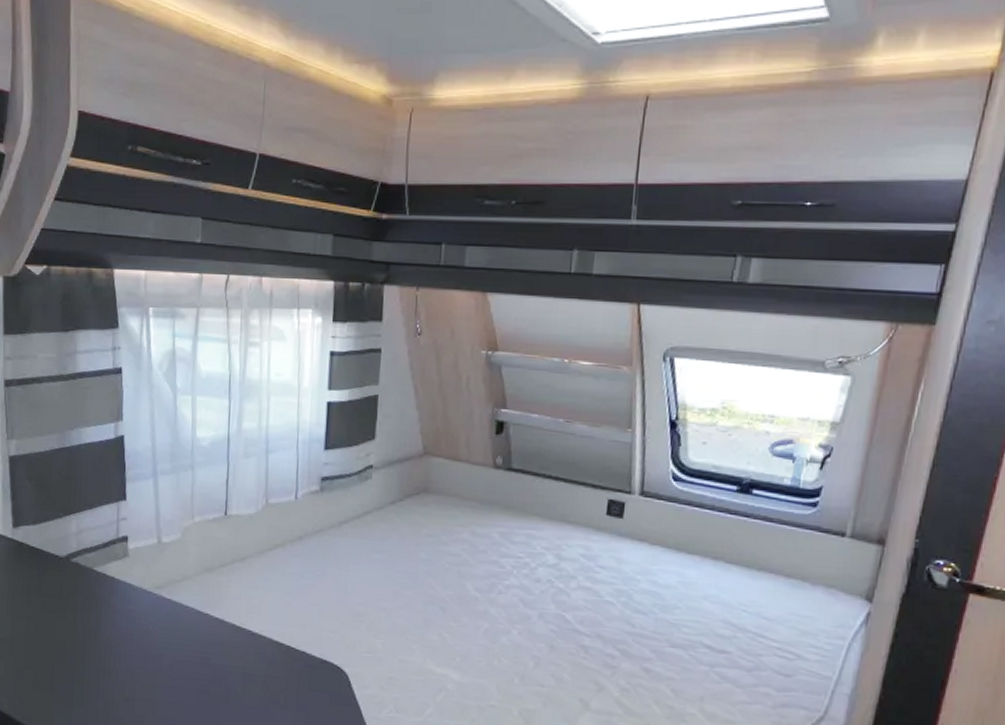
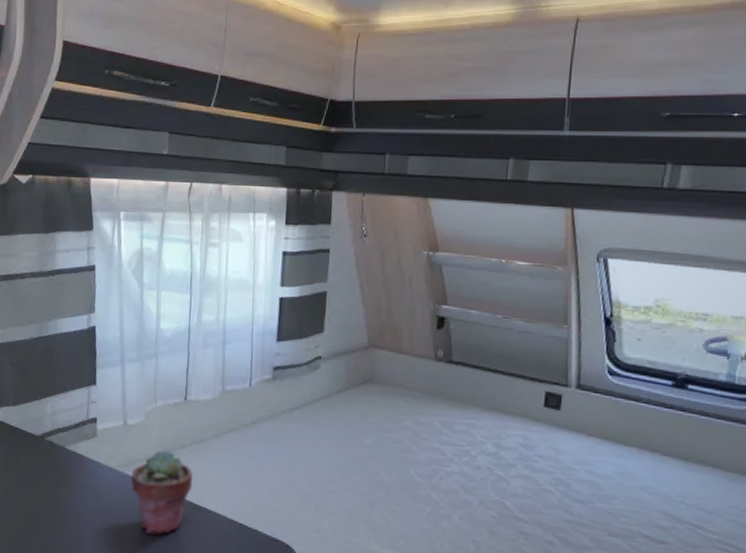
potted succulent: none [167,569,236,661] -> present [131,450,194,535]

